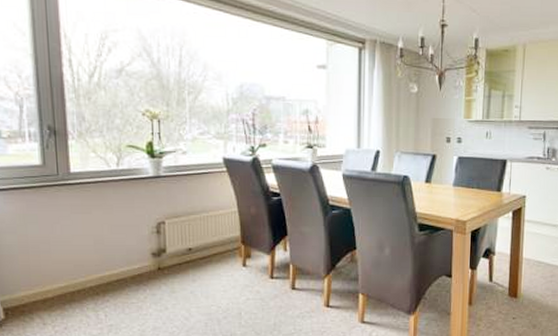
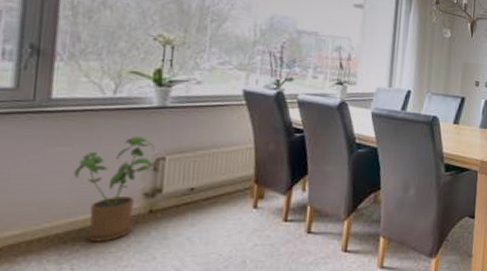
house plant: none [96,203,157,294] -> present [73,136,155,242]

